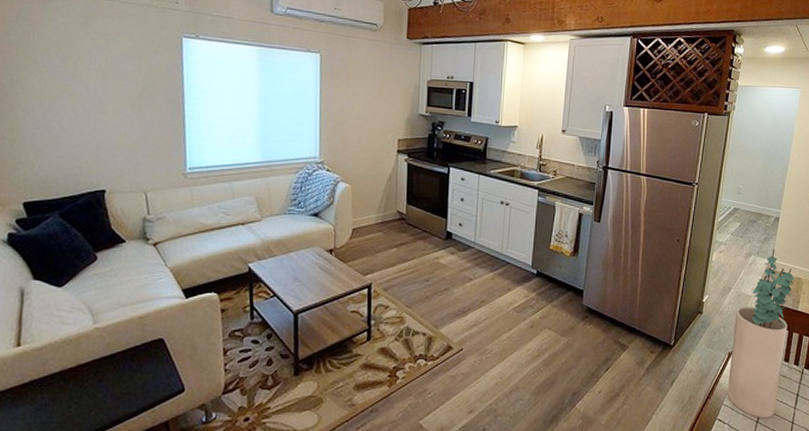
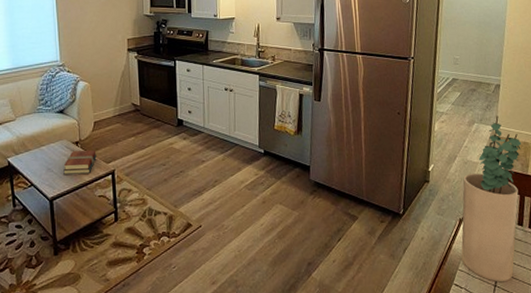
books: none [313,260,353,285] -> present [63,150,97,174]

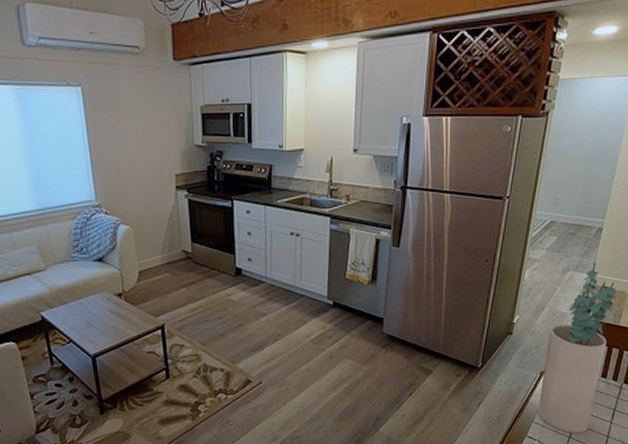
books: present [63,150,97,174] -> none [105,303,143,329]

